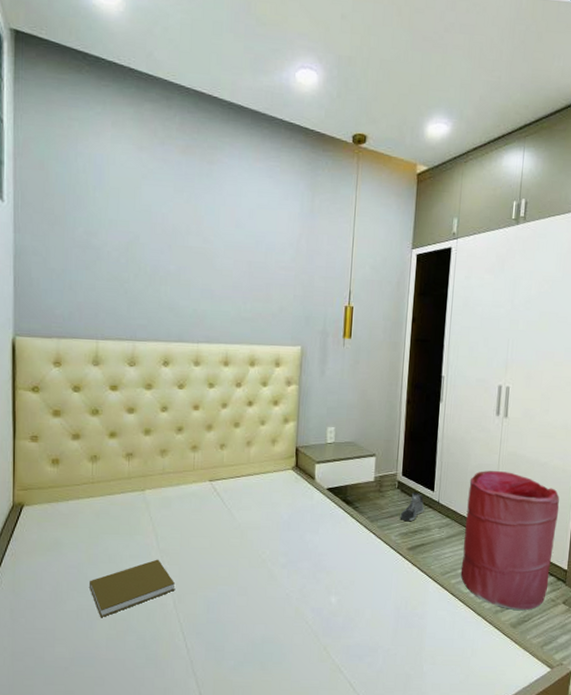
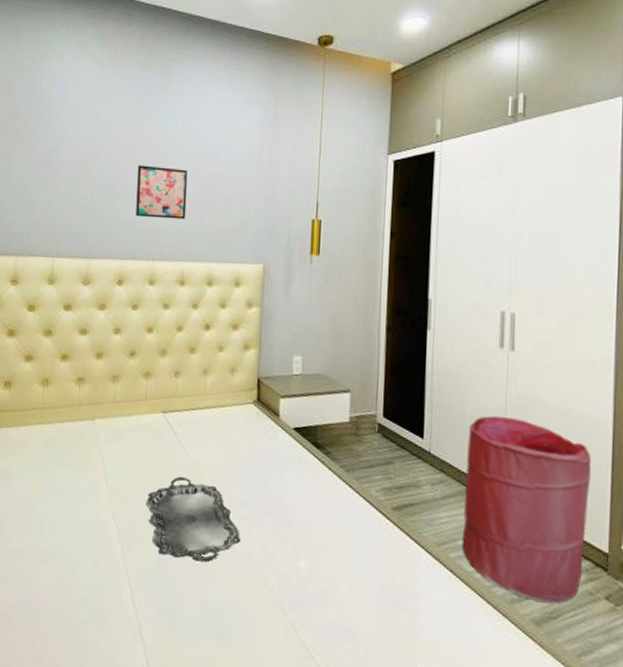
book: present [90,559,175,618] -> none [35,498,124,561]
wall art: none [179,251,230,305] -> present [135,165,188,220]
serving tray: none [195,535,282,606] -> present [146,476,241,563]
sneaker: present [400,491,425,522] -> none [382,437,412,475]

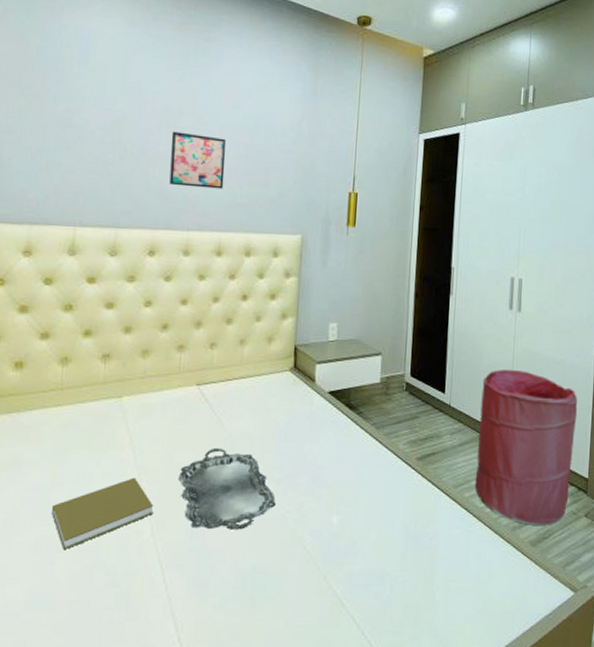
book: none [35,498,124,561] -> present [52,477,154,550]

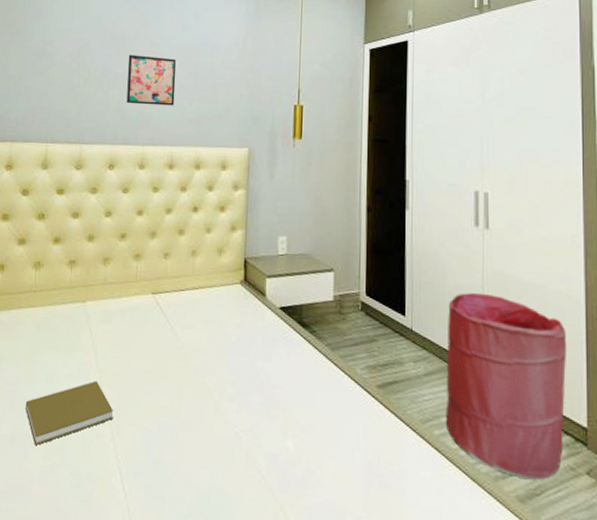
serving tray: present [178,447,277,530] -> none [136,357,230,445]

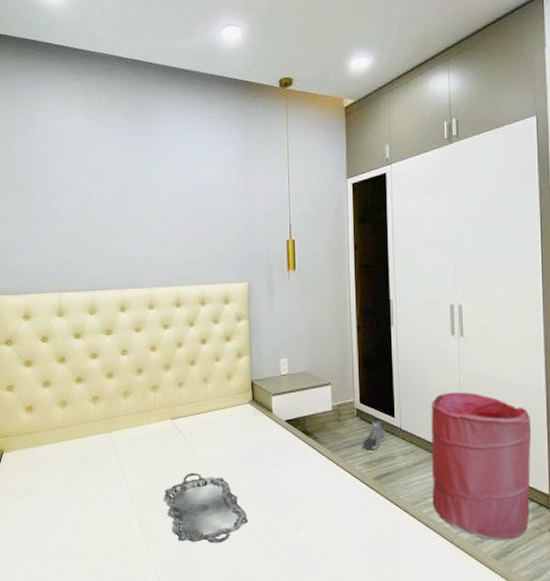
book: present [26,380,114,446] -> none [66,499,146,560]
wall art: present [126,55,176,106] -> none [129,203,177,250]
serving tray: none [136,357,230,445] -> present [163,472,249,543]
sneaker: none [366,315,395,353] -> present [362,418,387,450]

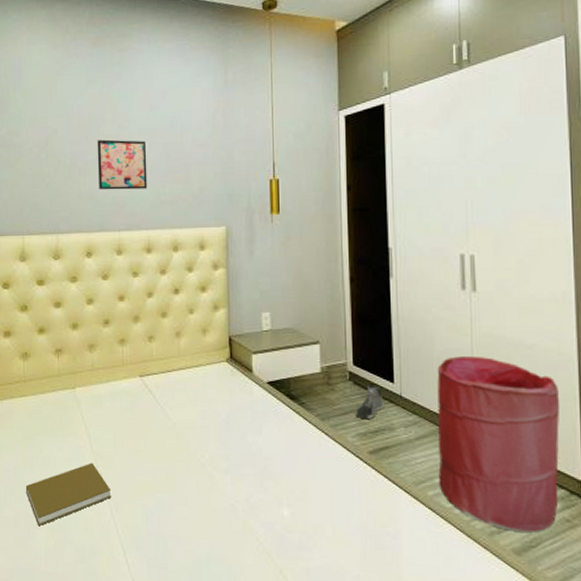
book: none [66,499,146,560] -> present [26,462,112,527]
wall art: none [129,203,177,250] -> present [97,139,148,190]
serving tray: present [163,472,249,543] -> none [130,436,225,517]

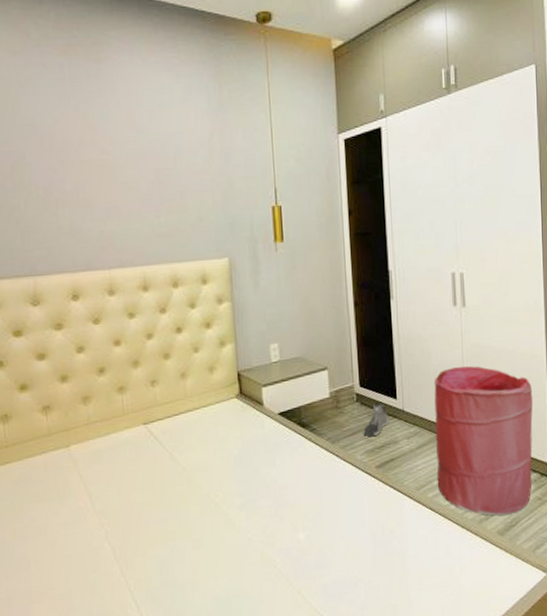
book: present [26,462,112,527] -> none [18,522,120,601]
wall art: present [97,139,148,190] -> none [75,165,140,224]

